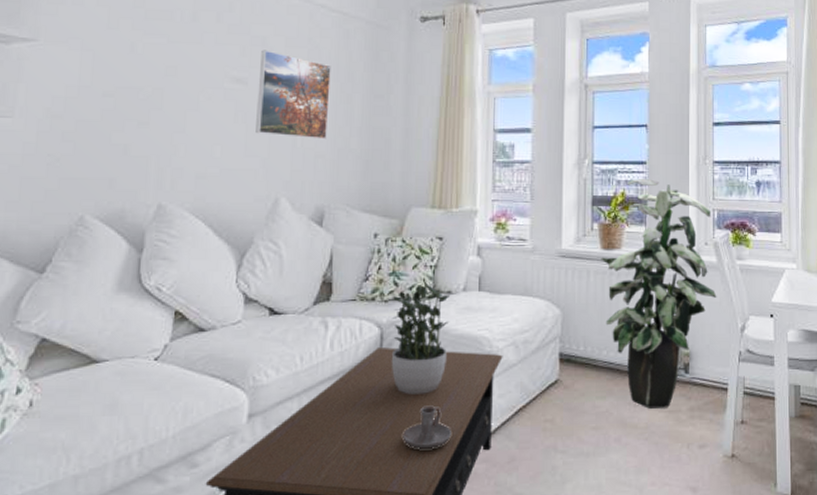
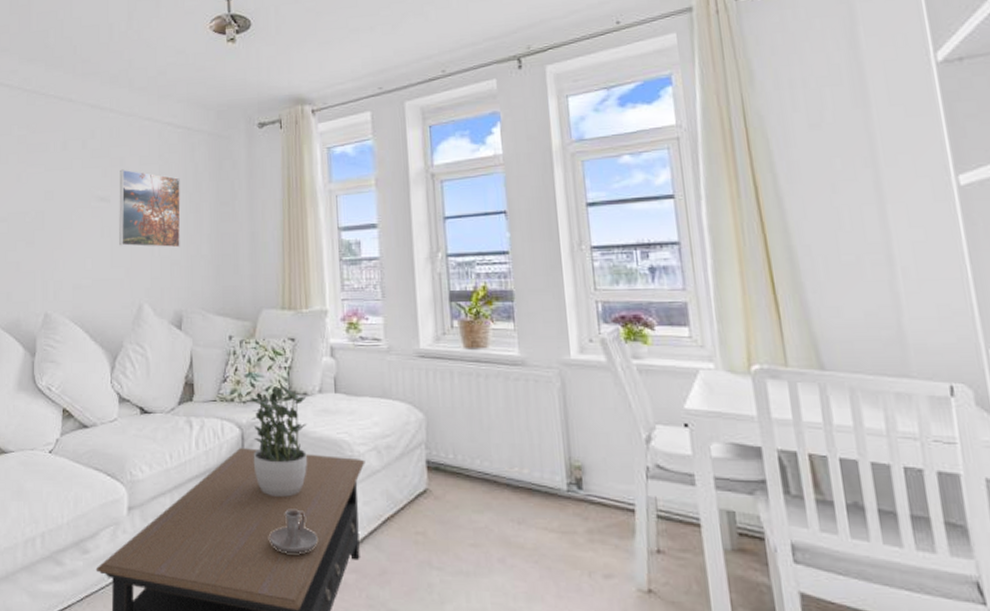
indoor plant: present [601,179,717,409] -> none [465,270,610,528]

